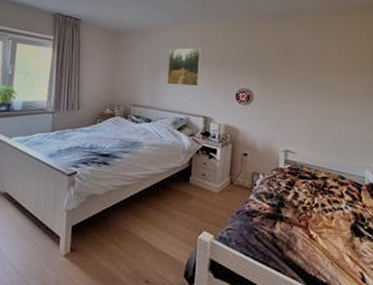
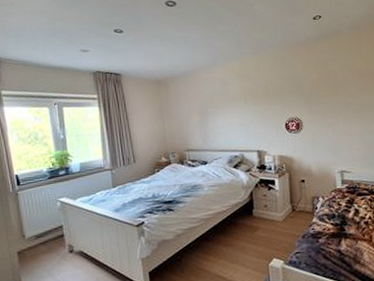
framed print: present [167,47,201,87] -> none [213,84,248,125]

